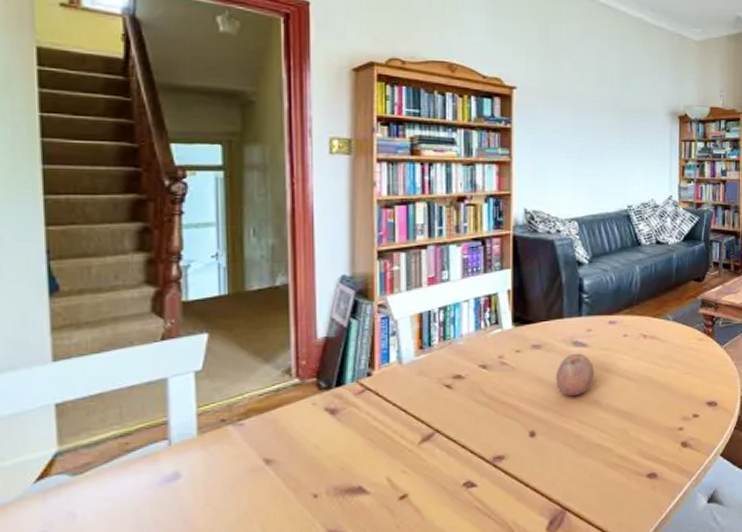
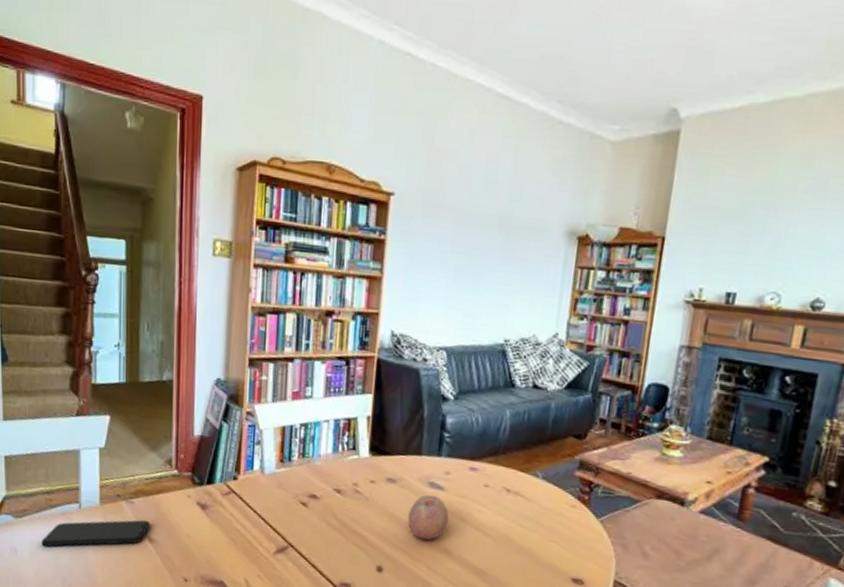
smartphone: none [114,440,266,502] -> present [41,520,149,547]

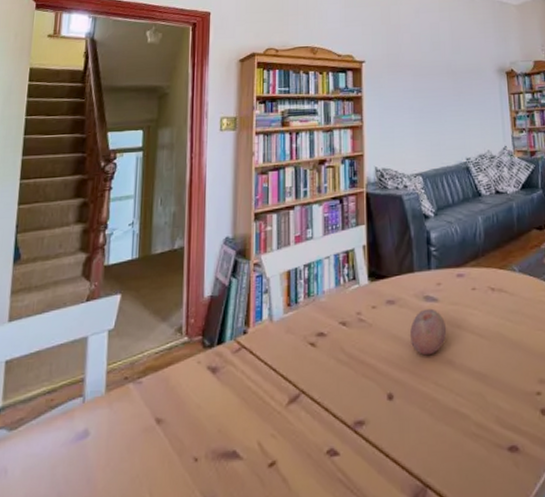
smartphone: present [41,520,149,547] -> none [37,399,158,459]

